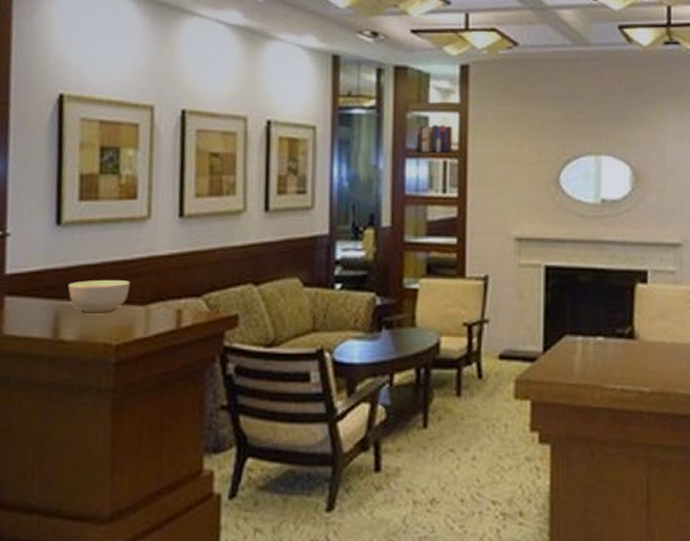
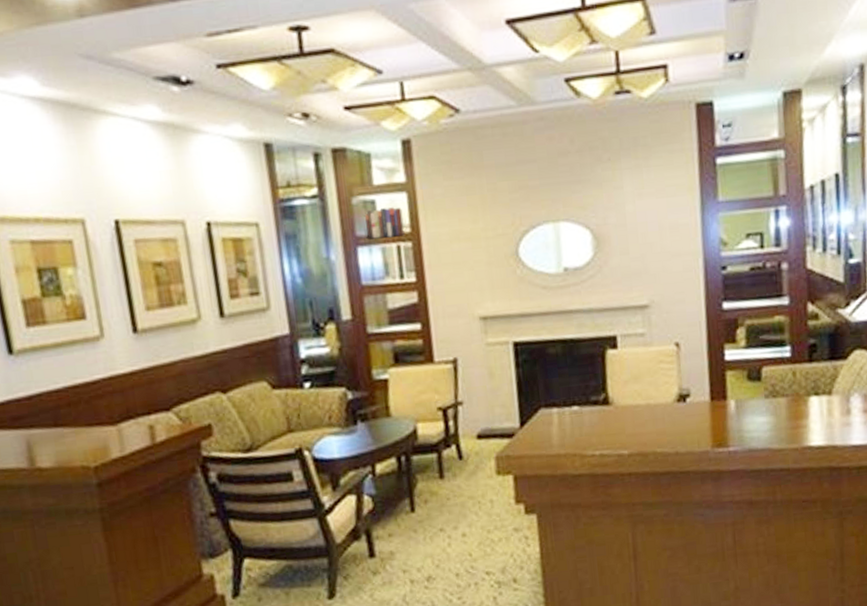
bowl: present [68,280,131,313] -> none [33,402,97,440]

